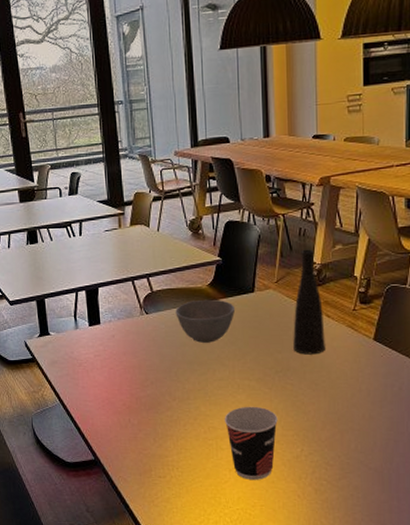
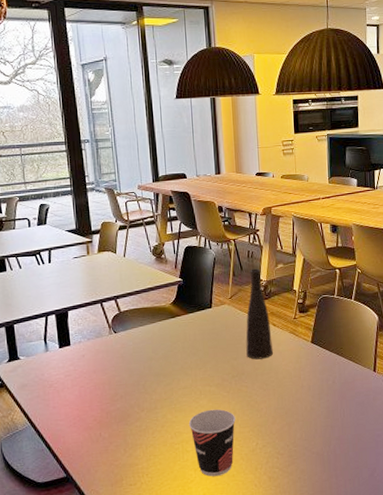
bowl: present [175,299,236,343] -> none [142,315,196,356]

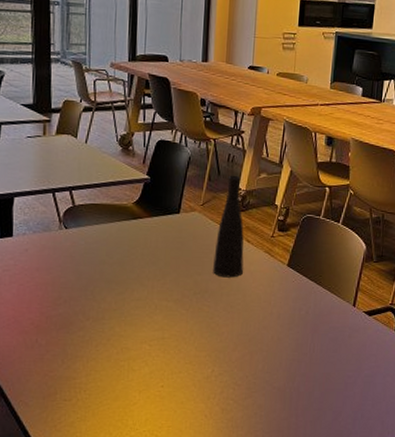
cup: present [188,409,236,476] -> none [138,327,192,401]

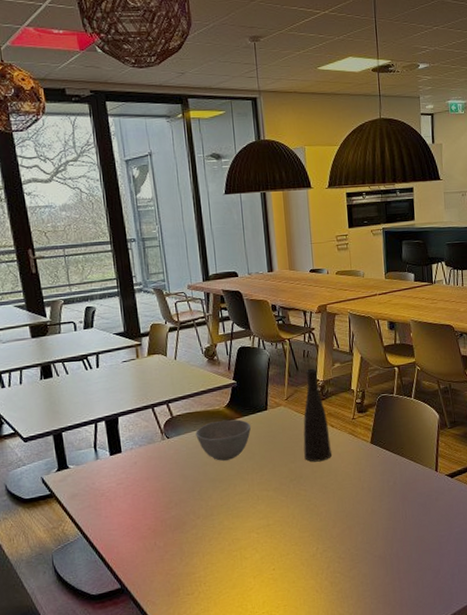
bowl: none [97,217,160,262] -> present [195,419,252,461]

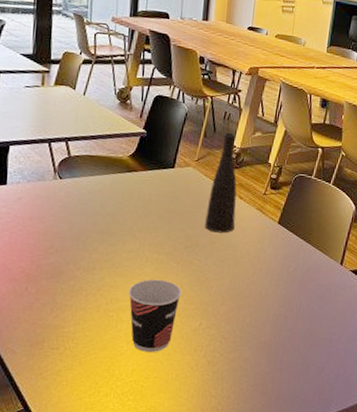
bowl: present [195,419,252,461] -> none [91,170,154,214]
cup: none [246,514,295,583] -> present [128,279,182,352]

